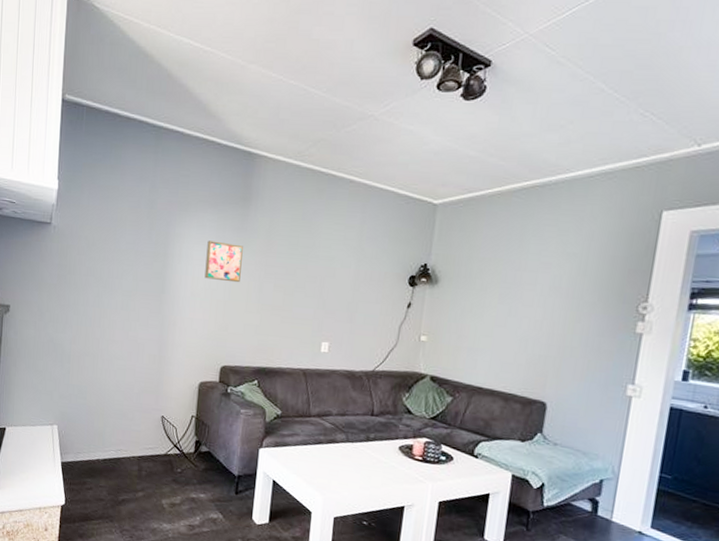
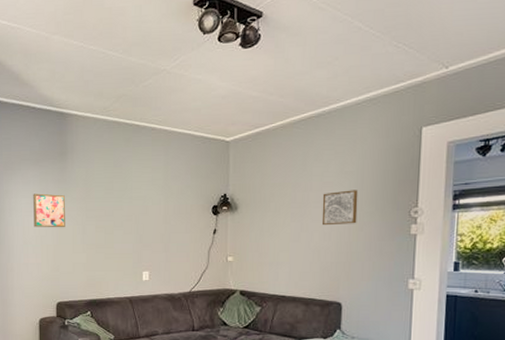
wall art: none [533,274,580,314] -> present [321,190,358,226]

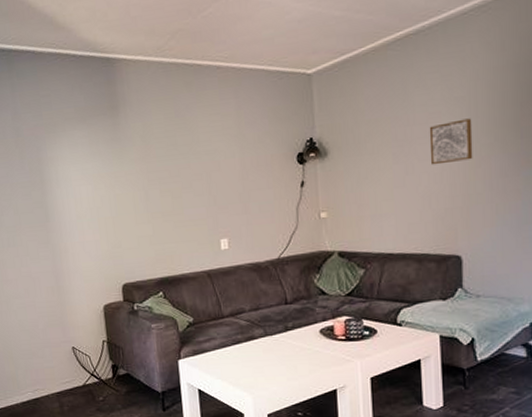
wall art: present [33,193,65,228] -> none [82,156,124,198]

